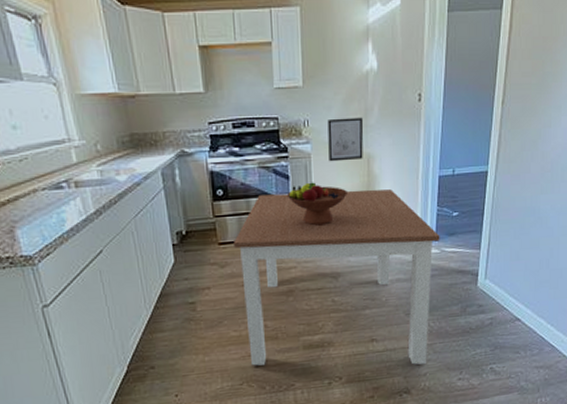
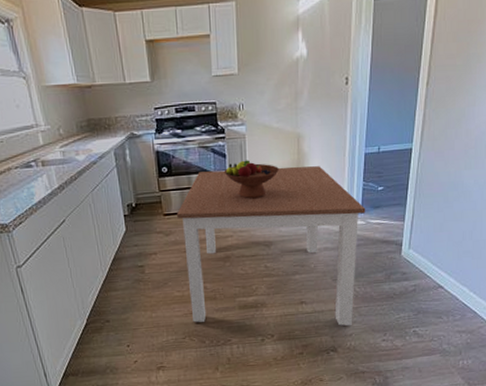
wall art: present [327,117,364,162] -> none [261,100,294,141]

